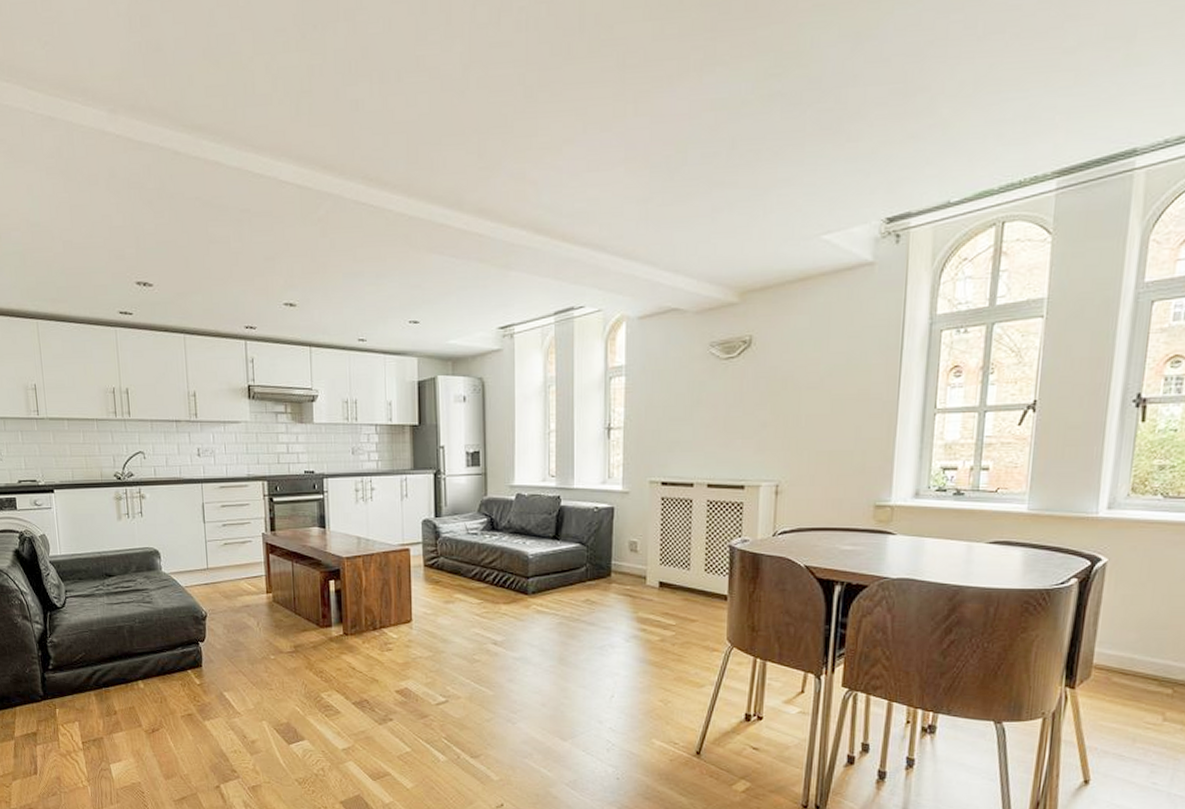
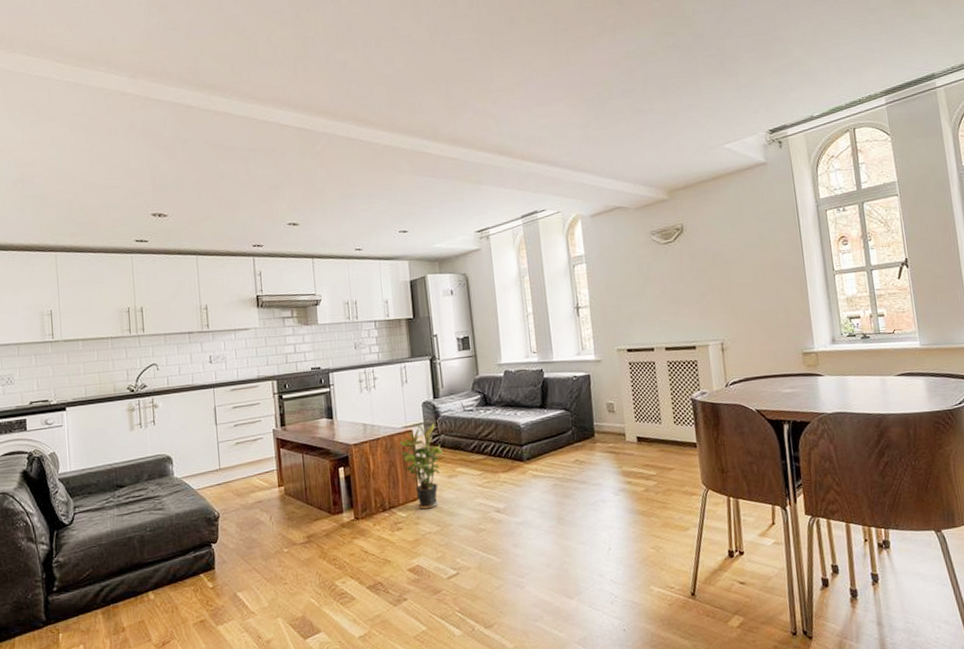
potted plant: none [394,543,442,633] -> present [399,423,444,510]

